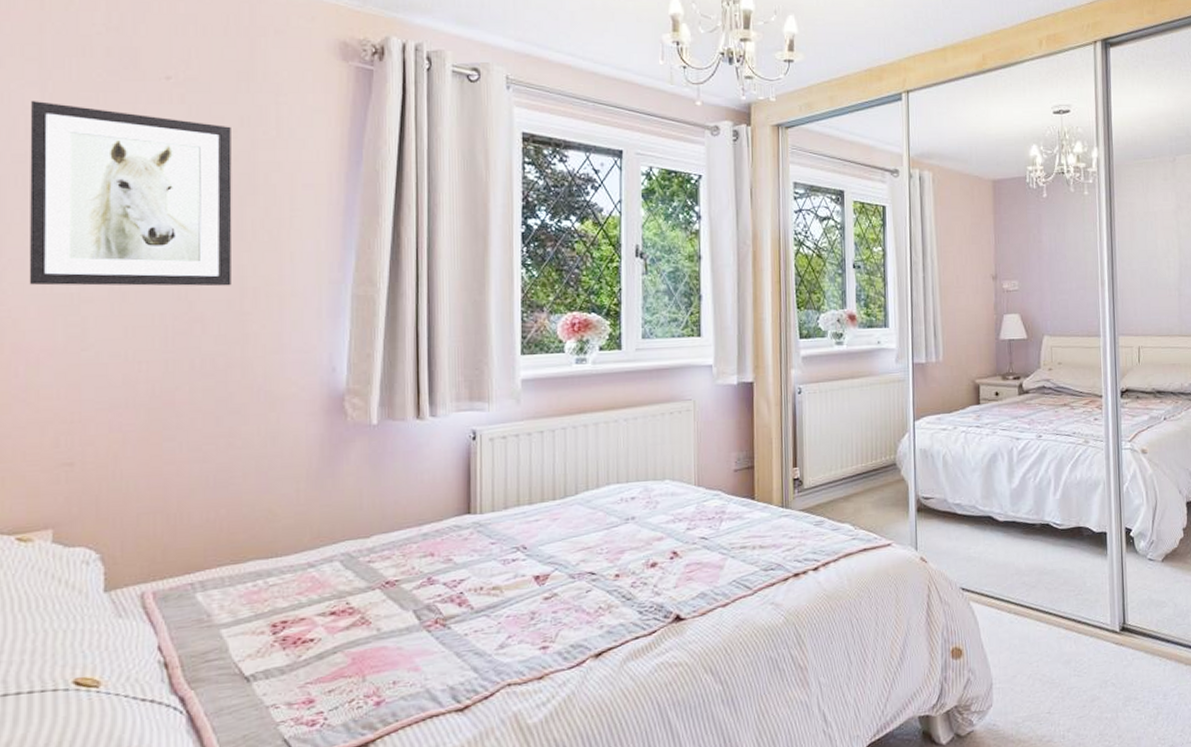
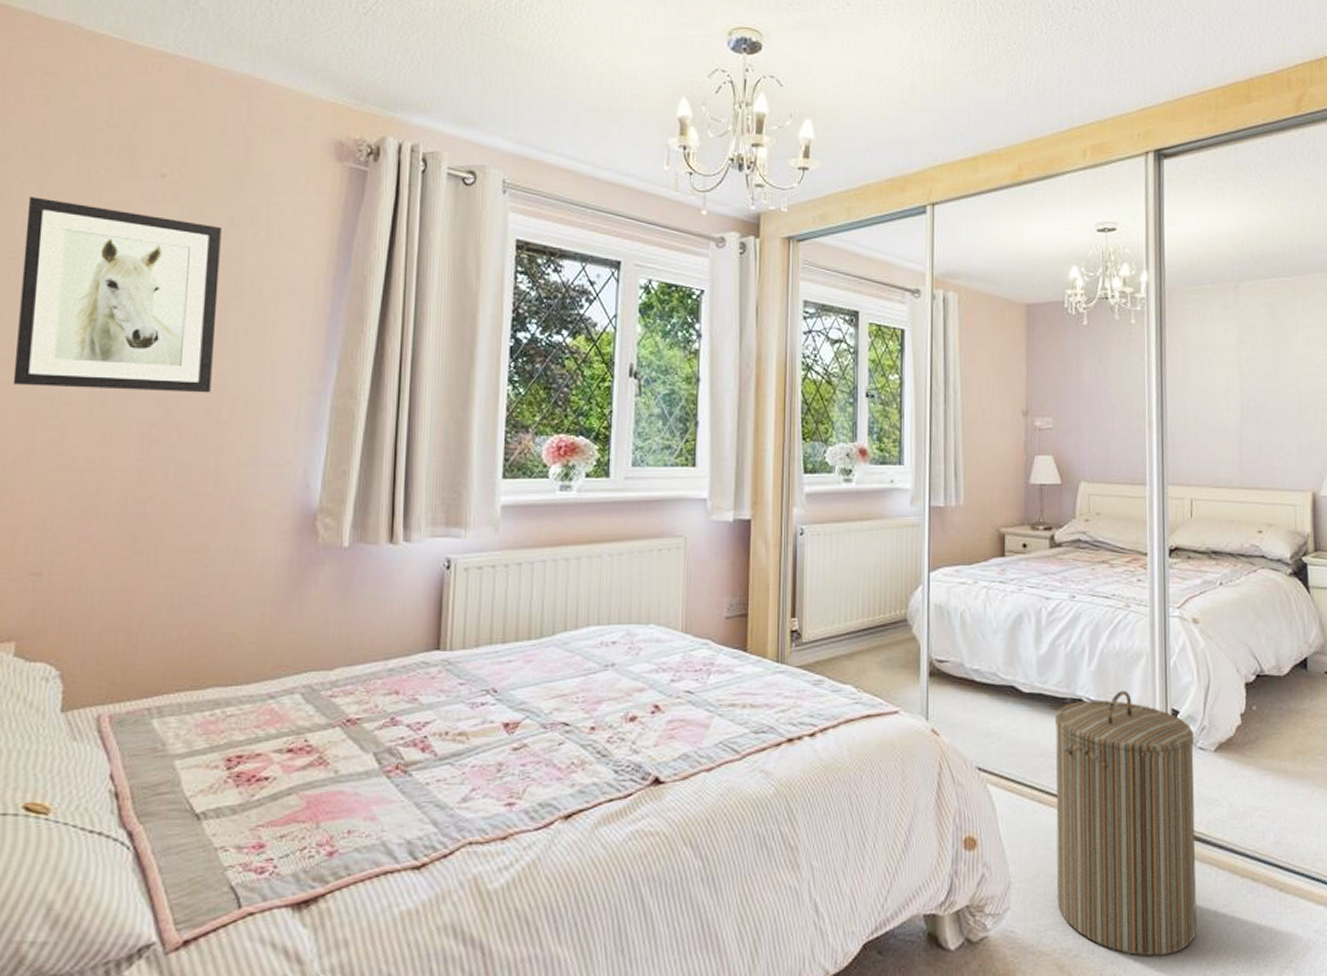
laundry hamper: none [1027,514,1150,737] -> present [1055,690,1197,957]

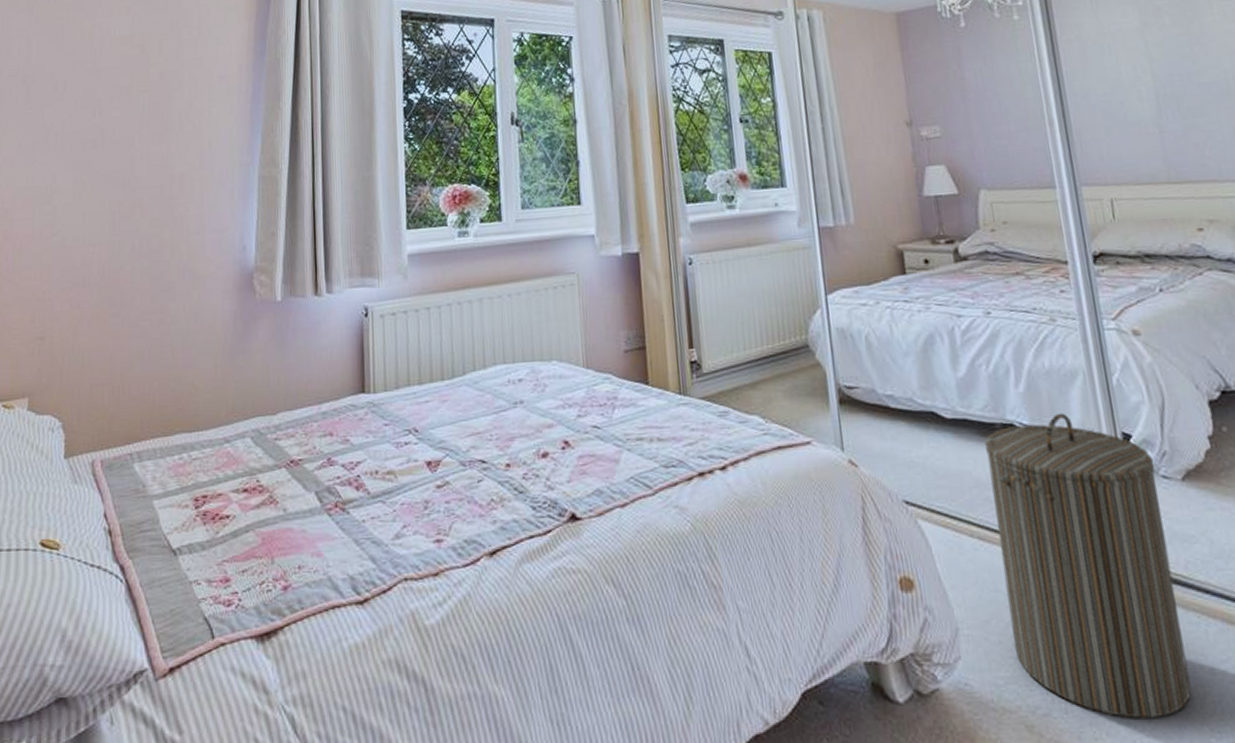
wall art: present [13,197,222,393] -> none [17,23,164,180]

